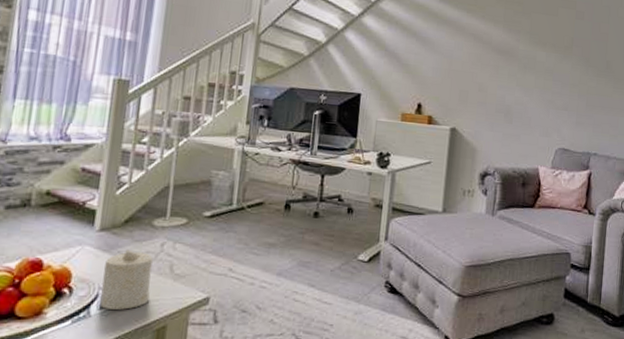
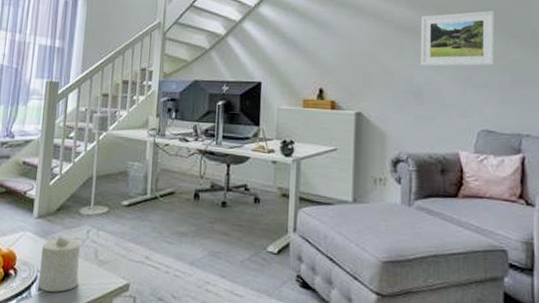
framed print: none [512,40,578,91] -> present [421,11,494,67]

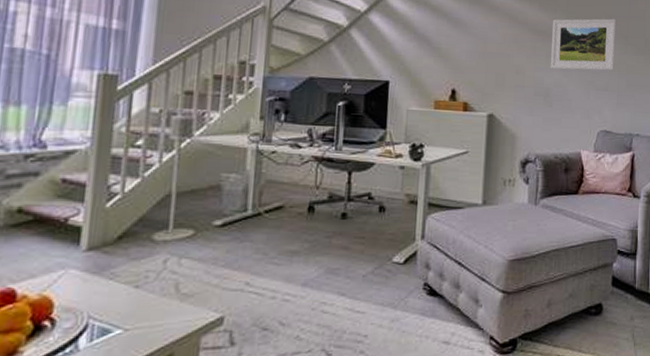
candle: present [38,235,80,292] -> none [90,269,154,341]

